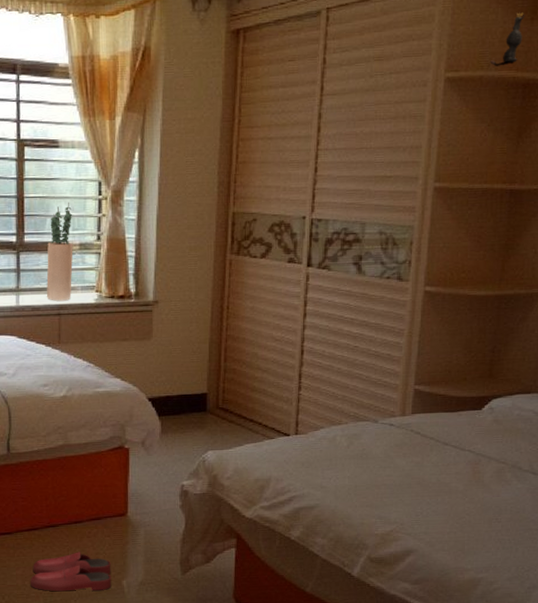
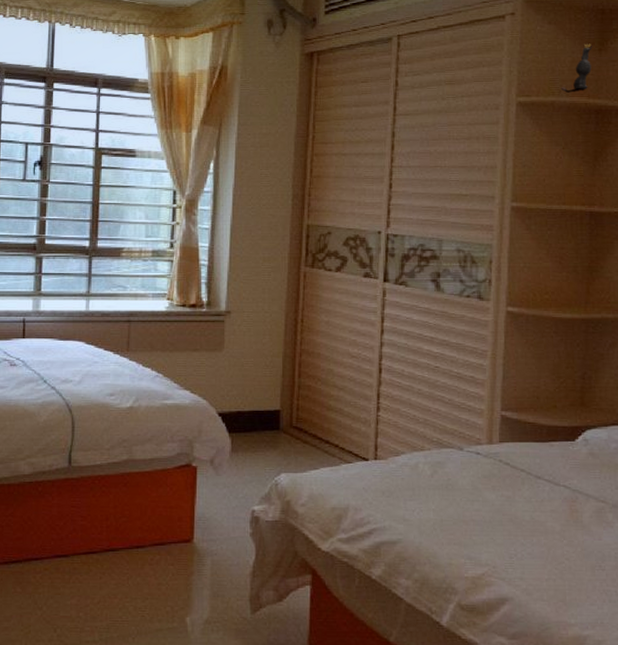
slippers: present [30,552,112,592] -> none [85,581,174,628]
vase: present [46,201,73,301] -> none [118,209,146,308]

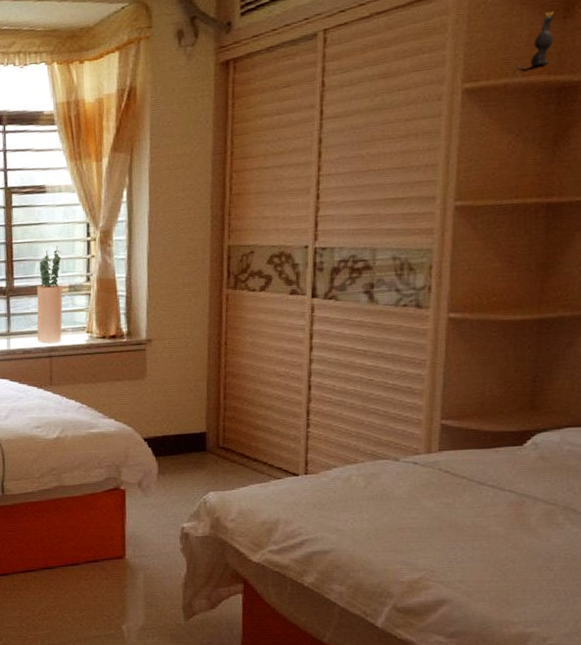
vase: none [118,209,146,308] -> present [37,245,63,344]

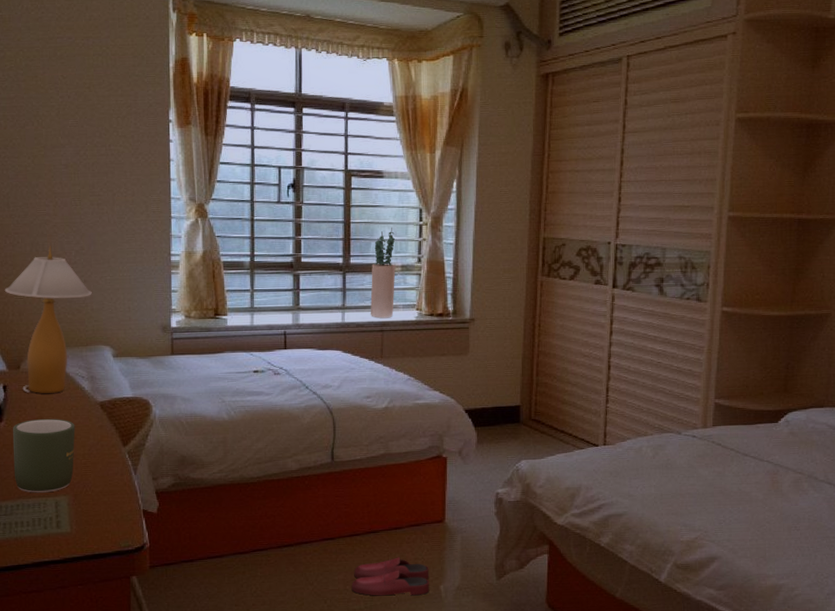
slippers: none [27,594,111,635] -> present [351,557,430,596]
decorative figurine: present [515,11,556,72] -> none [776,61,807,108]

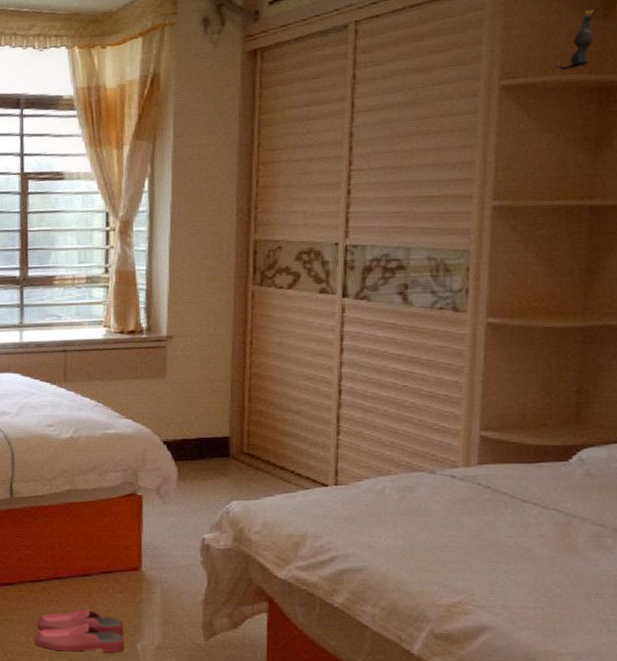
vase: present [370,227,396,318] -> none [51,234,80,337]
decorative figurine: none [776,61,807,108] -> present [554,9,596,70]

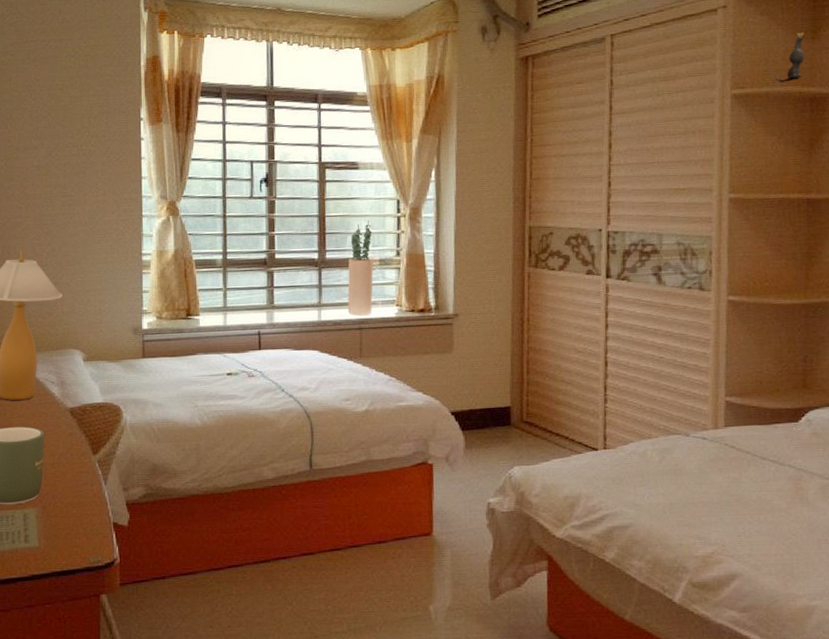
slippers: present [34,608,125,653] -> none [333,574,418,618]
vase: none [51,234,80,337] -> present [347,219,374,316]

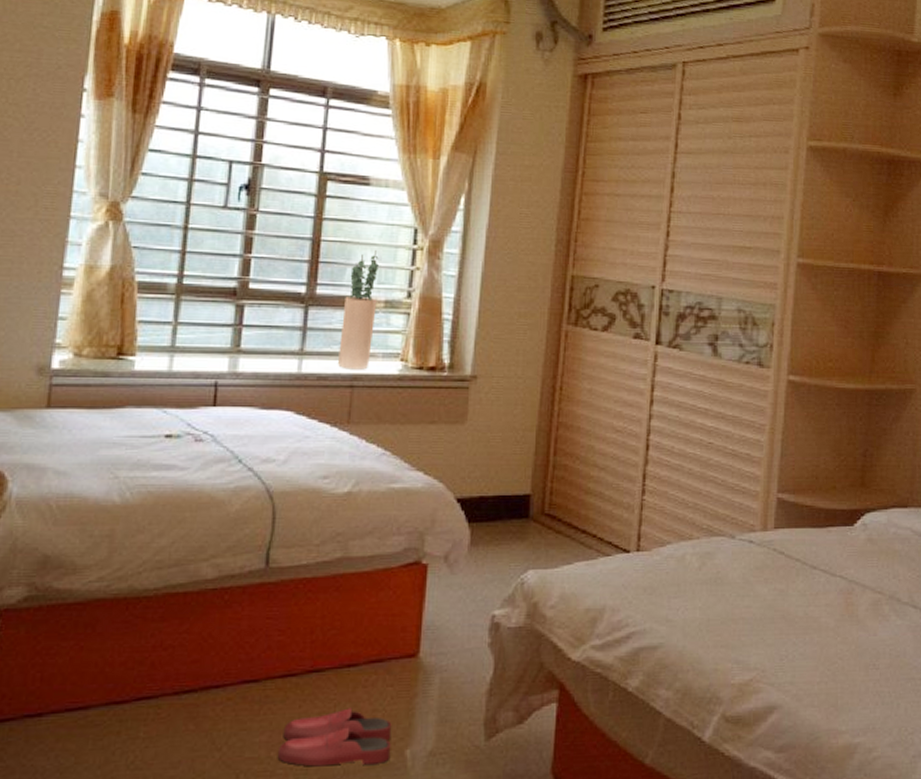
slippers: none [333,574,418,618] -> present [277,708,392,767]
decorative figurine: present [775,32,806,83] -> none [853,86,888,140]

